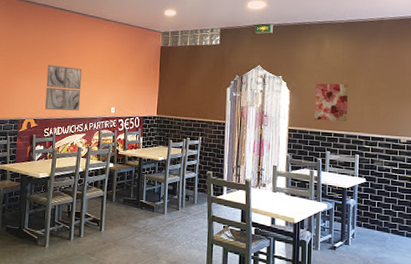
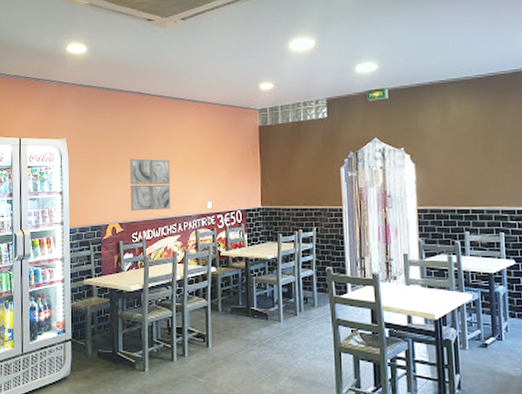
wall art: present [315,83,348,122] -> none [445,150,486,196]

